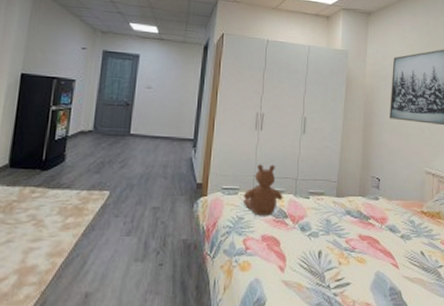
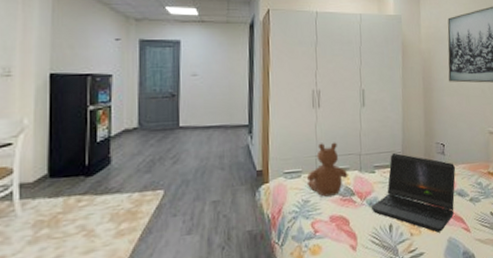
laptop computer: none [303,181,389,265] -> present [372,152,456,233]

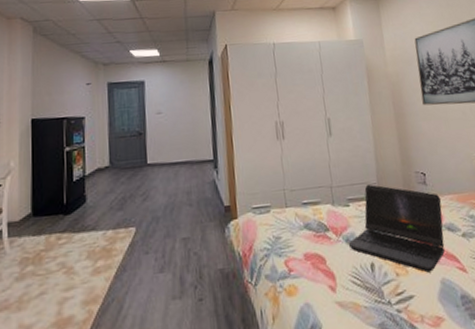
teddy bear: present [306,142,348,197] -> none [276,174,320,233]

